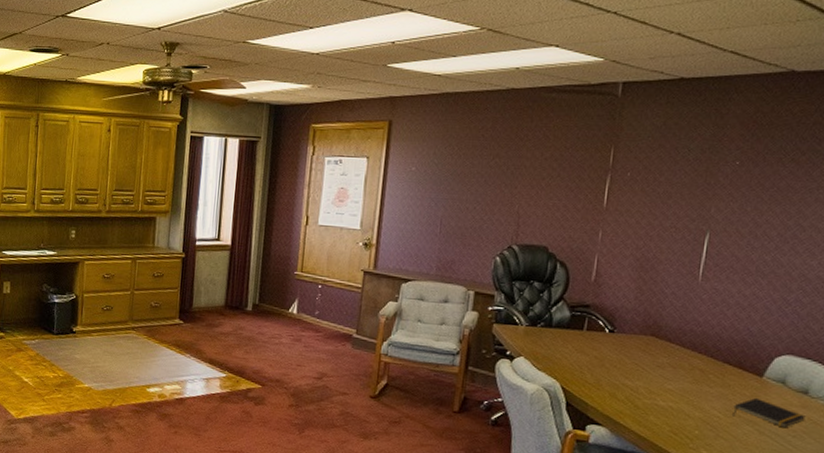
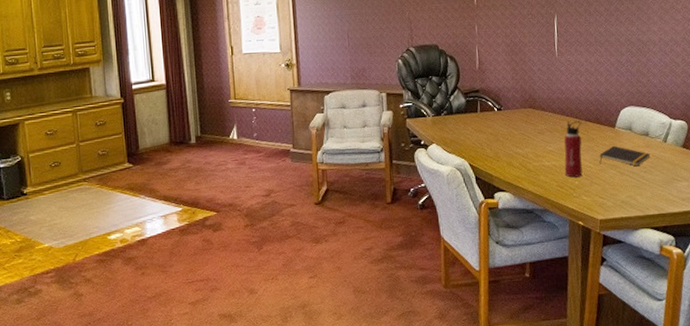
water bottle: none [682,359,718,427] -> present [564,121,583,178]

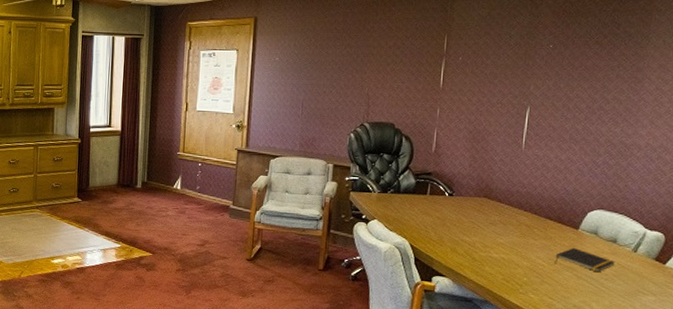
water bottle: present [564,121,583,178] -> none [513,216,541,274]

